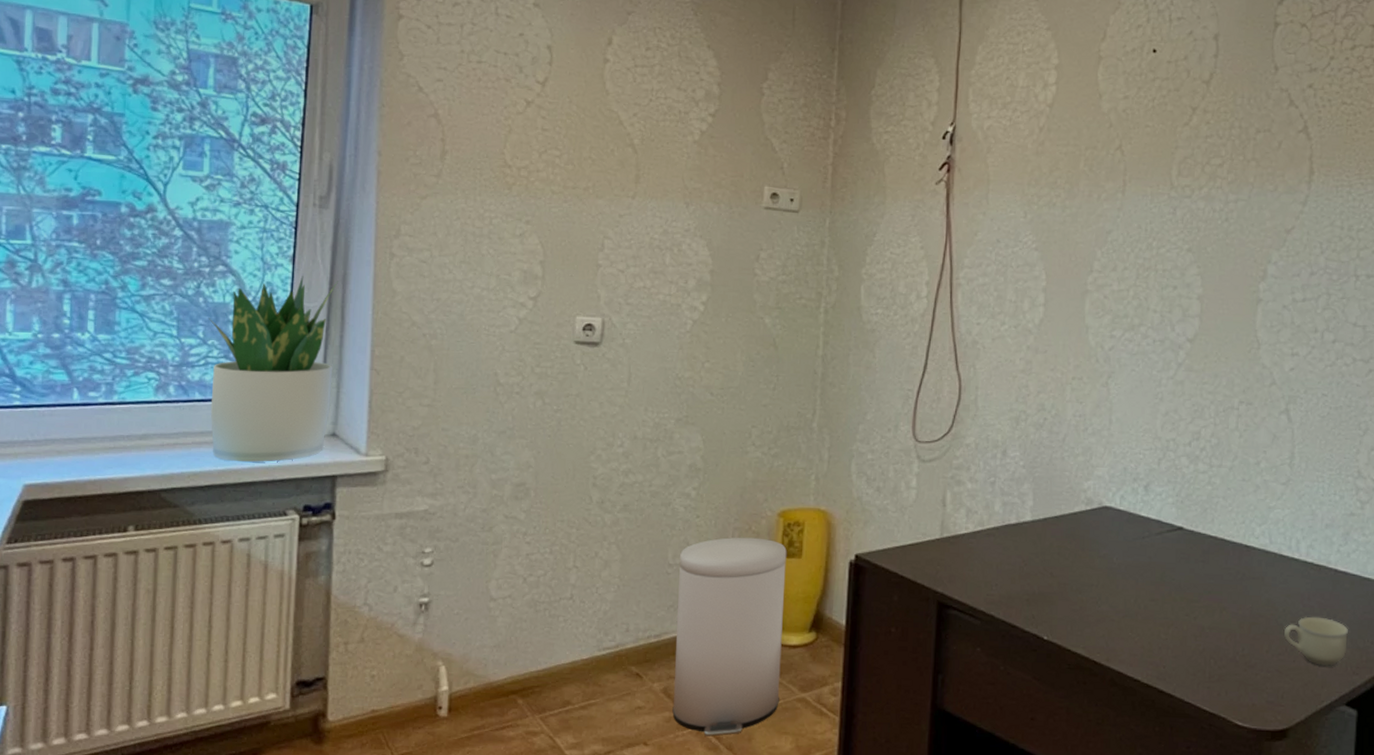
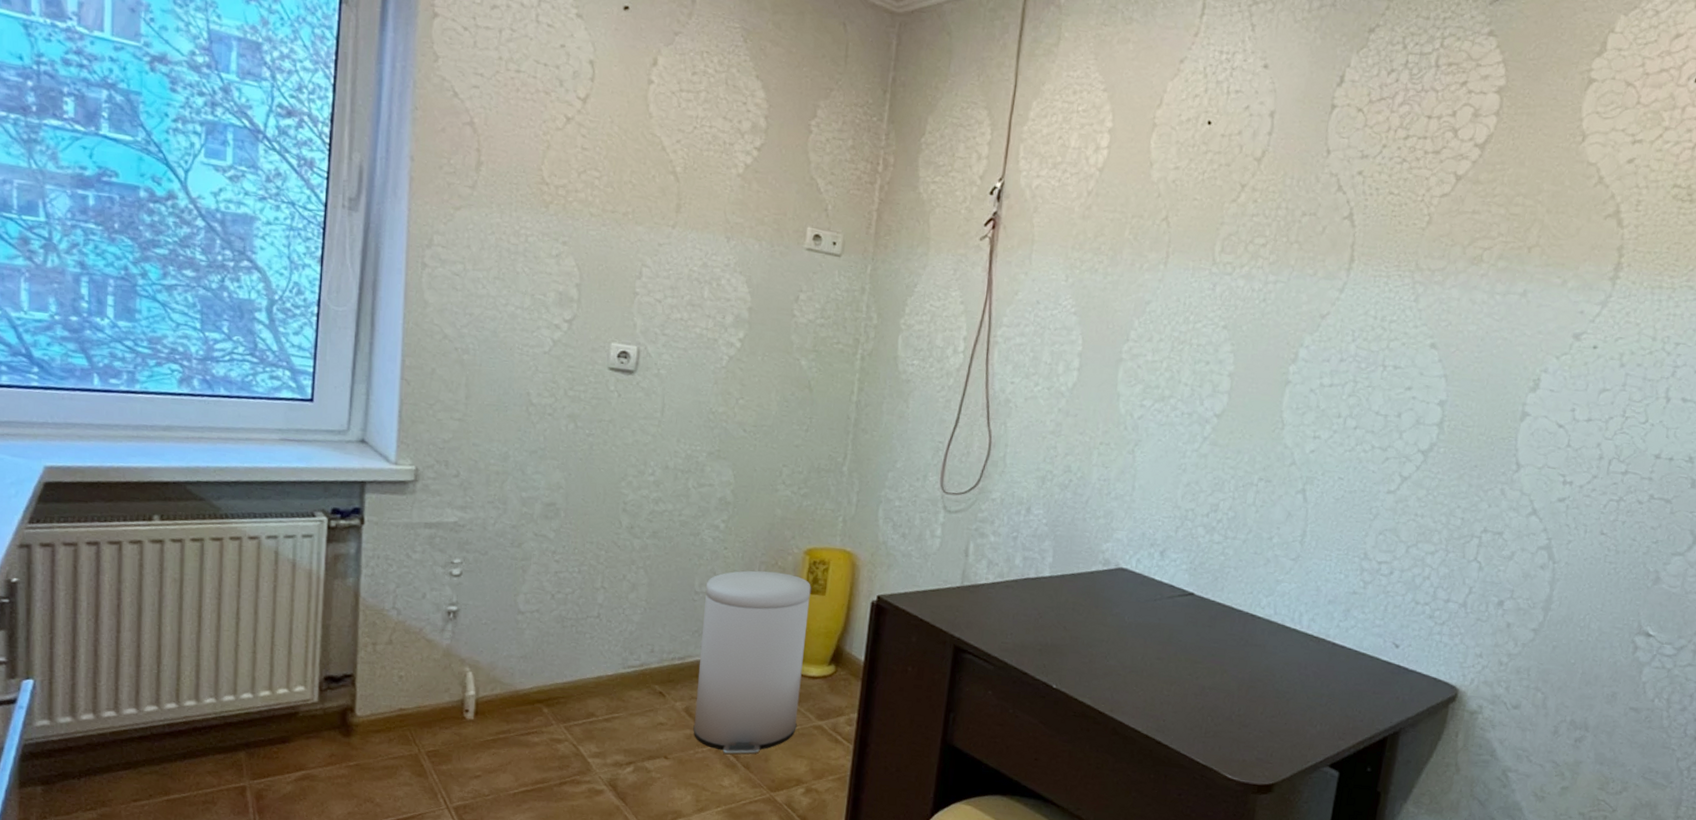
planter: present [209,276,338,463] -> none [234,278,368,464]
cup: present [1283,616,1348,666] -> none [1278,683,1339,730]

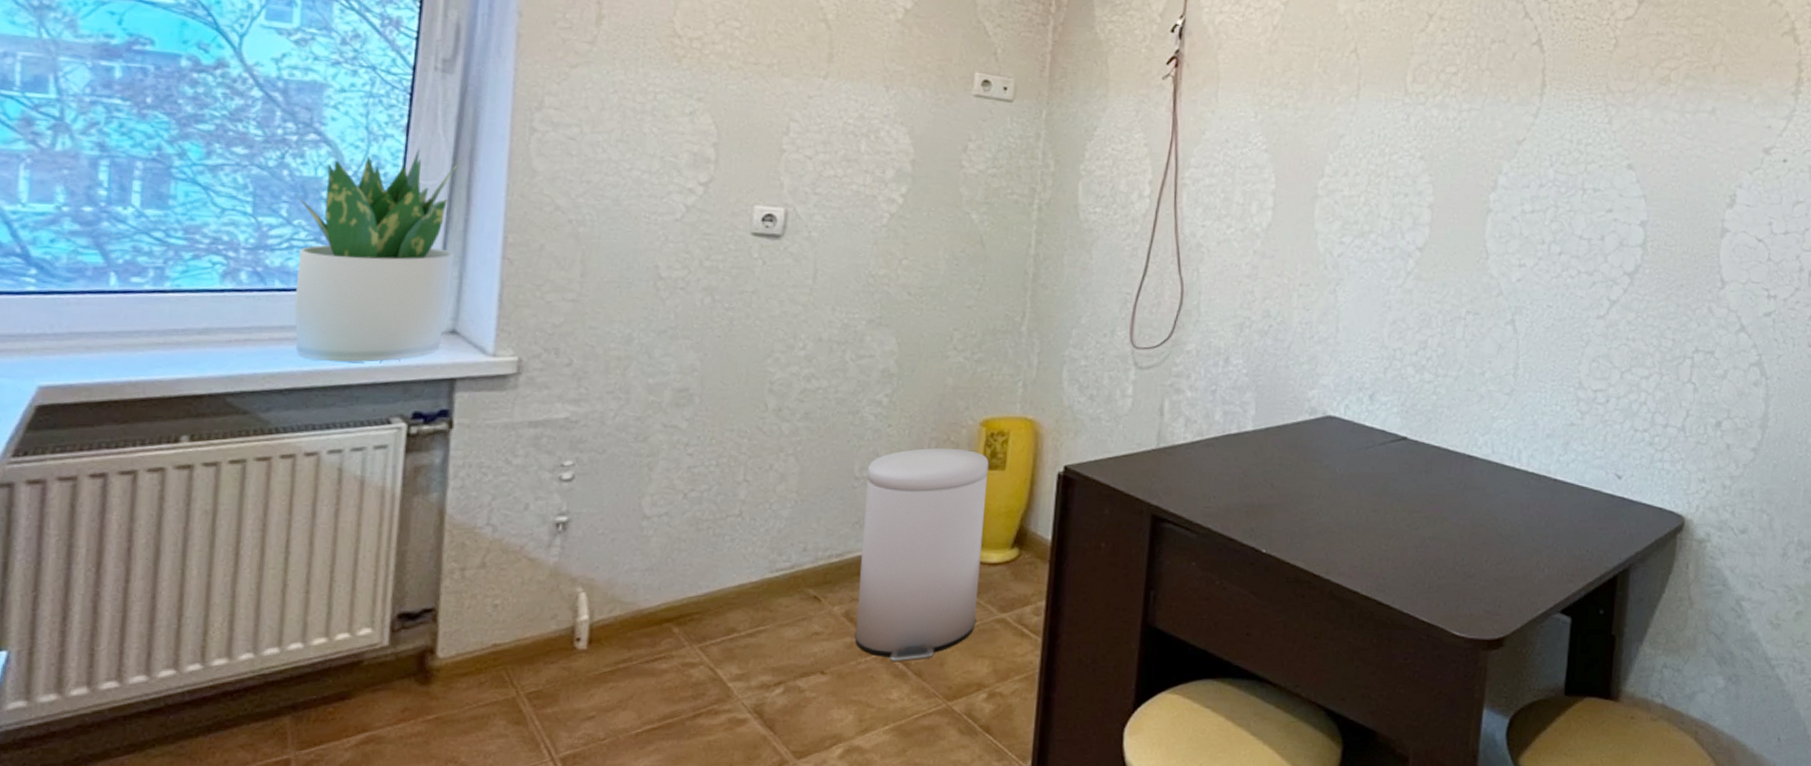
planter: none [234,278,368,464] -> present [294,149,464,363]

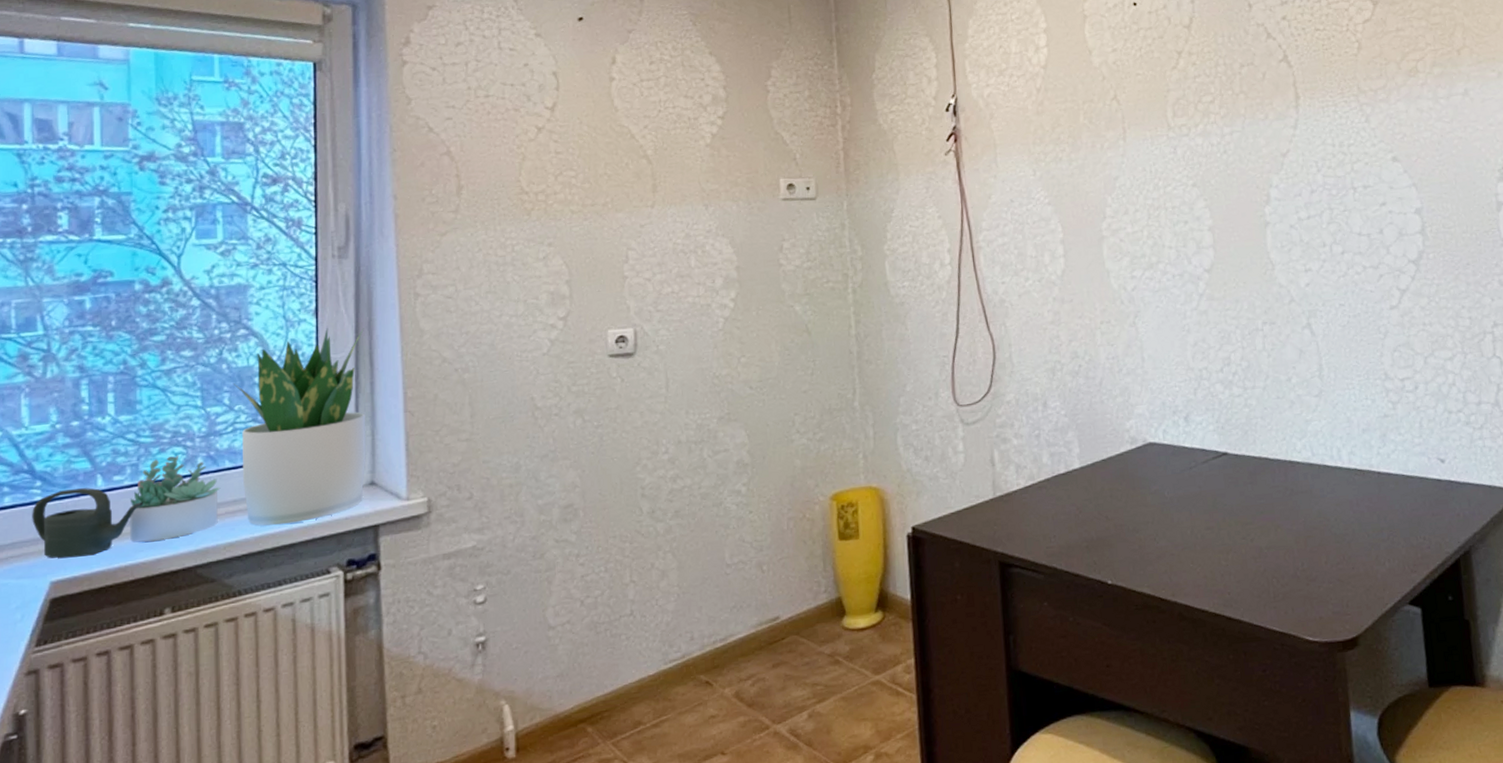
watering can: none [21,283,167,363] -> present [32,487,144,558]
succulent plant: none [145,264,266,359] -> present [130,455,221,543]
pedal bin: present [854,447,989,663] -> none [736,524,854,736]

